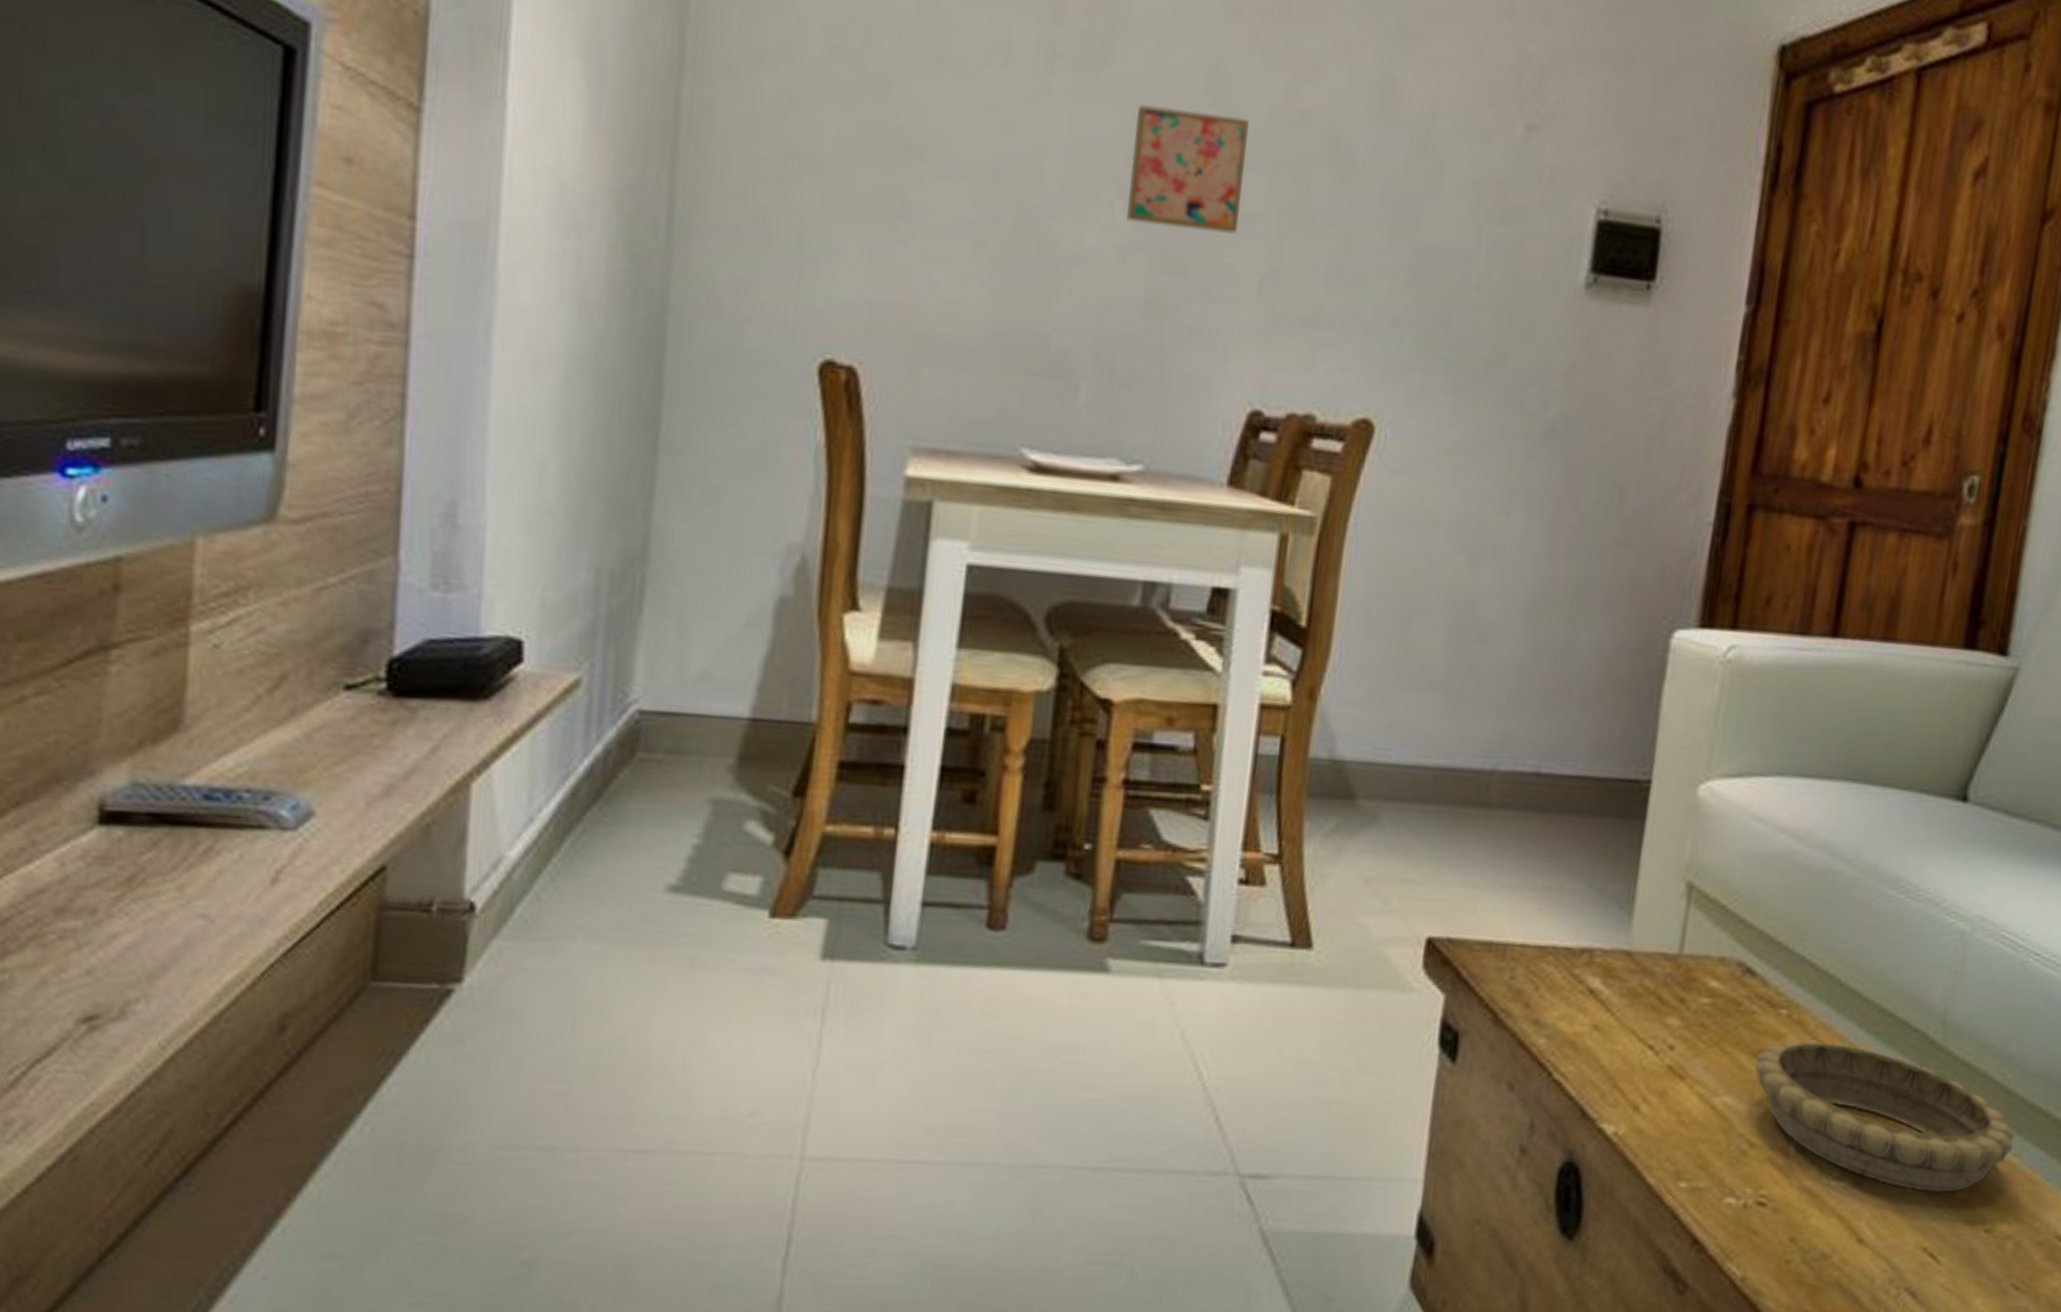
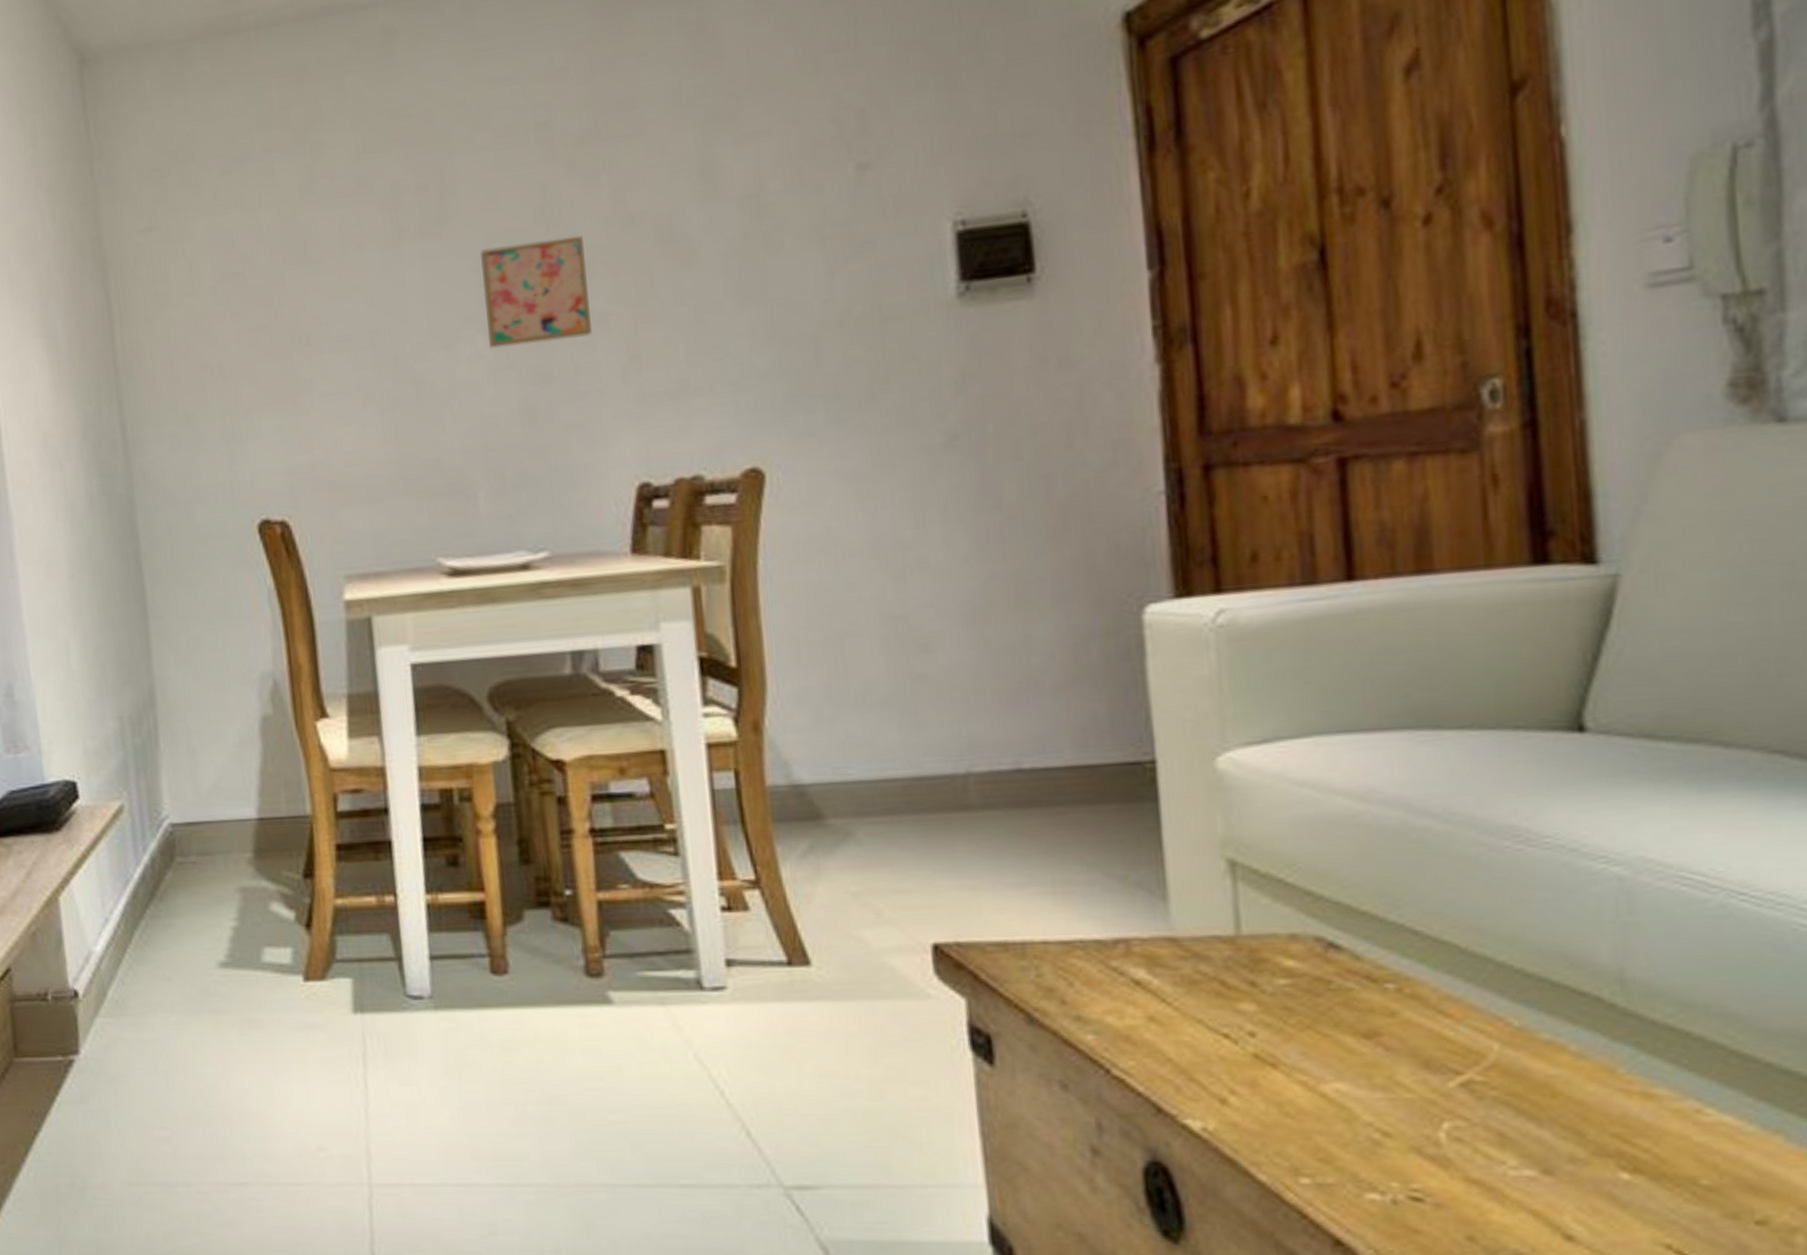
decorative bowl: present [1755,1039,2015,1192] -> none [1367,1014,1770,1179]

